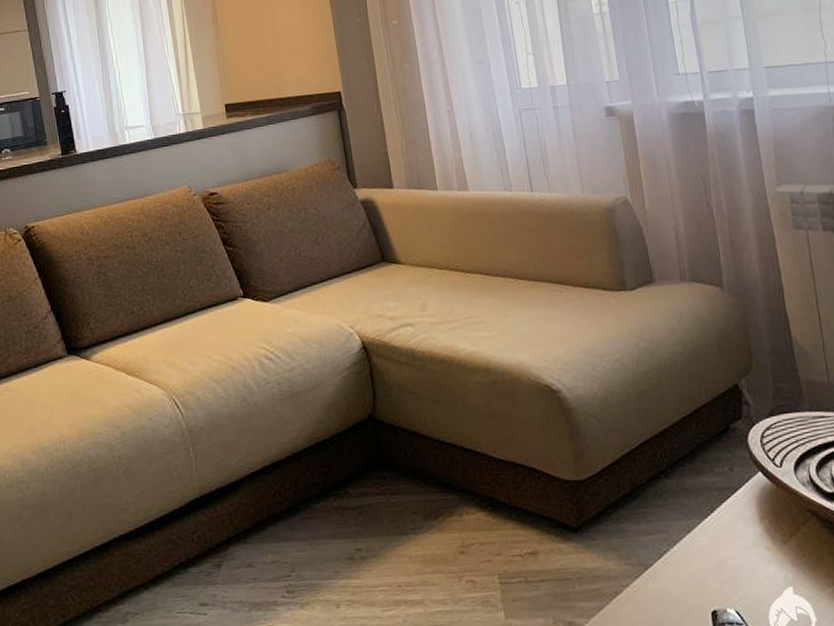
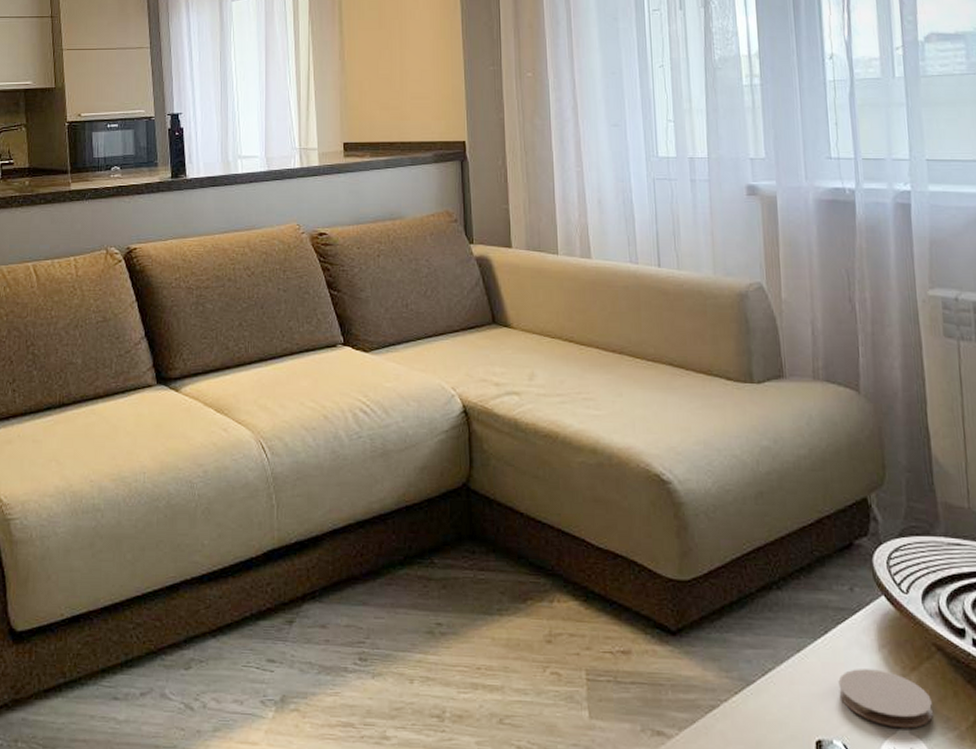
coaster: none [726,539,813,590] -> present [838,669,933,729]

